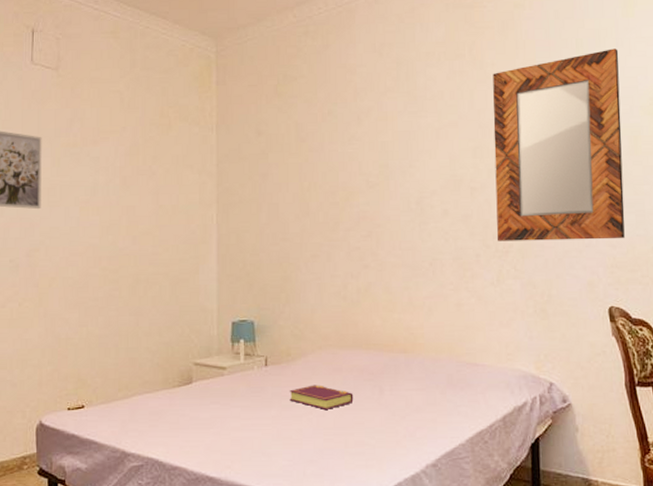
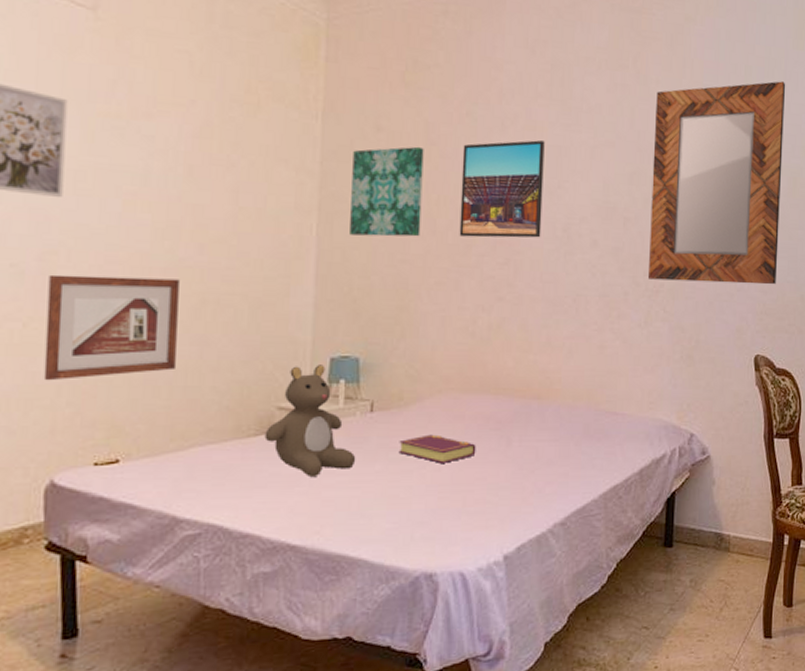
picture frame: none [33,265,120,346] -> present [43,274,179,381]
teddy bear: none [186,328,256,420] -> present [264,365,356,476]
wall art: none [241,144,297,221] -> present [350,146,424,237]
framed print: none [327,128,398,215] -> present [459,140,545,238]

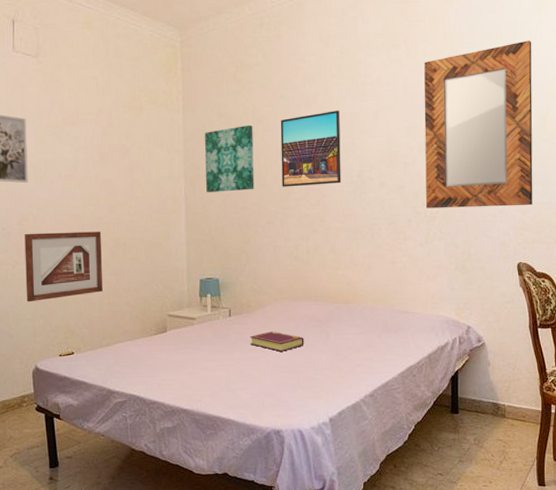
teddy bear: present [264,365,356,476] -> none [161,284,222,362]

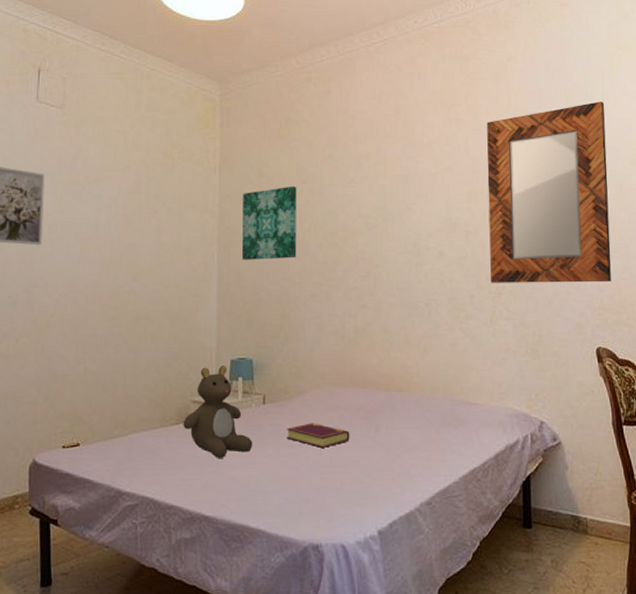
picture frame: present [24,231,102,302] -> none [29,302,120,383]
teddy bear: none [161,284,222,362] -> present [183,365,253,458]
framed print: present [280,110,341,187] -> none [327,172,395,256]

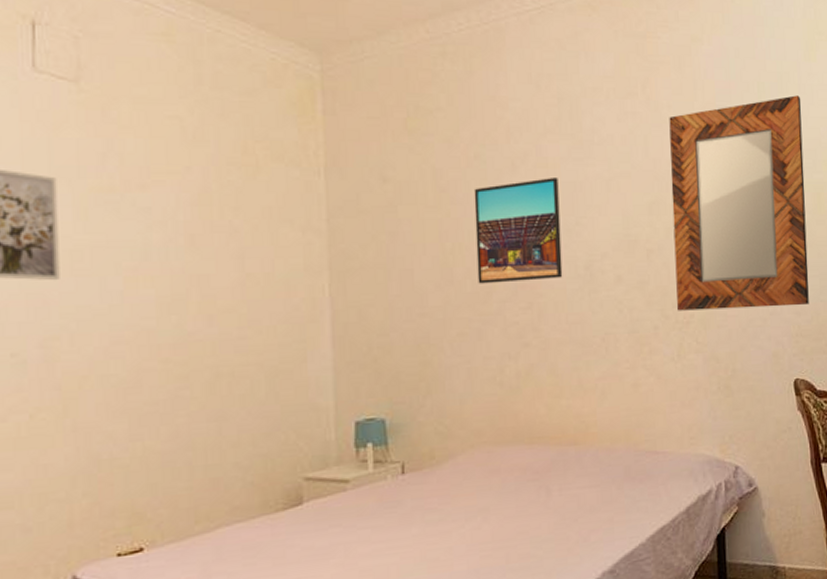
teddy bear: present [183,365,253,458] -> none [293,429,391,547]
wall art: present [242,186,297,260] -> none [360,194,438,292]
book: present [286,423,350,448] -> none [434,491,515,521]
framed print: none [327,172,395,256] -> present [474,178,563,284]

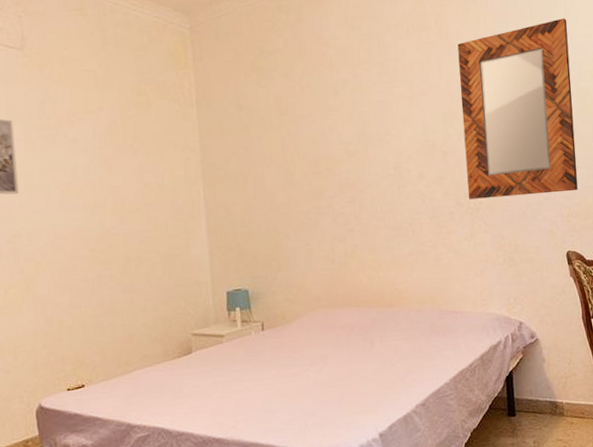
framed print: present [474,178,563,284] -> none [306,98,377,184]

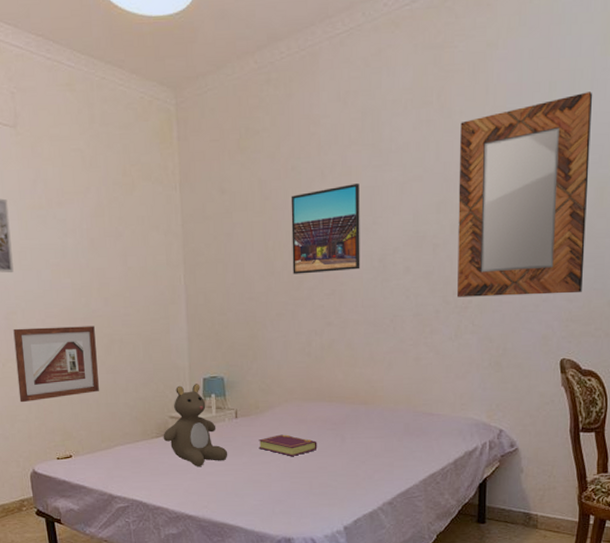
picture frame: none [17,245,115,332] -> present [13,326,99,403]
teddy bear: none [185,298,256,385] -> present [163,384,228,466]
book: none [286,343,347,365] -> present [258,434,318,456]
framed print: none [306,98,377,184] -> present [291,184,360,274]

